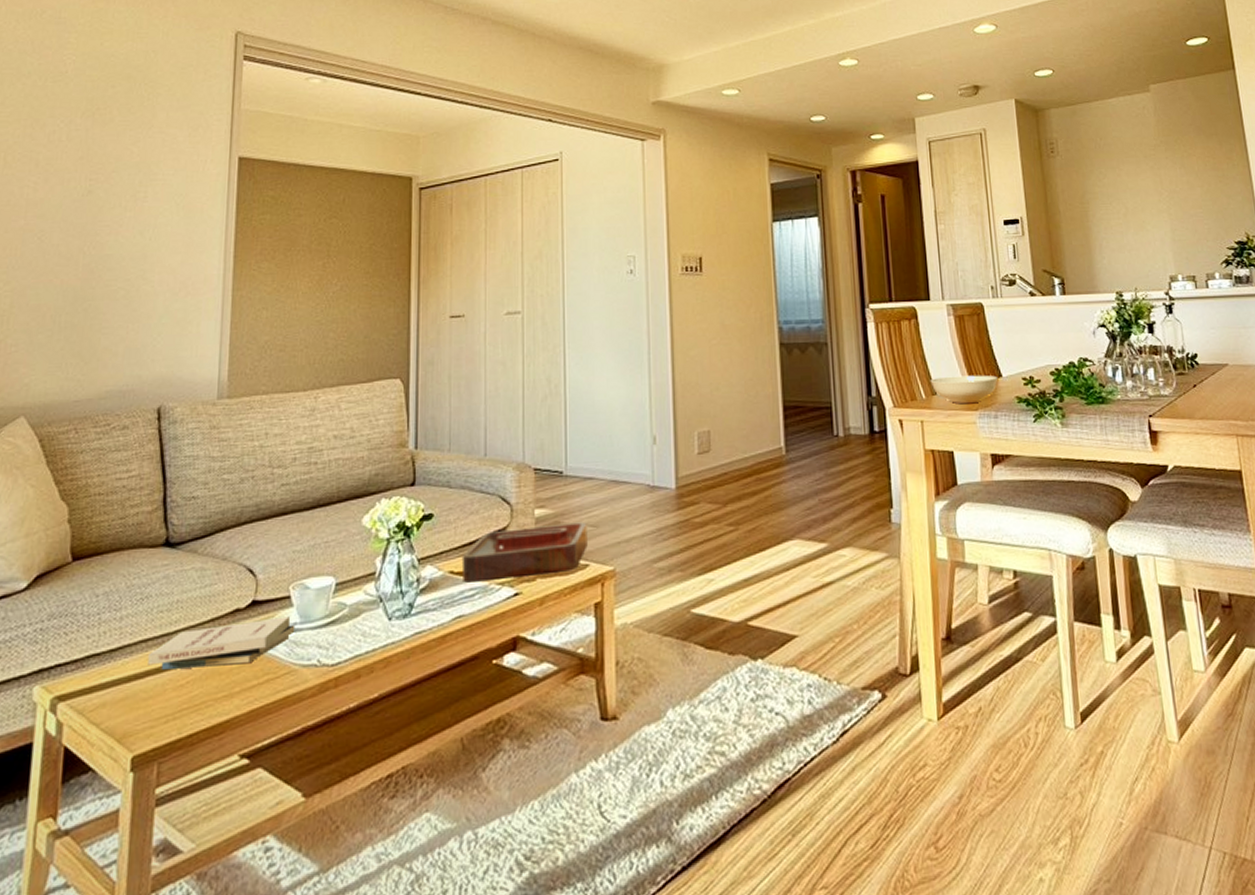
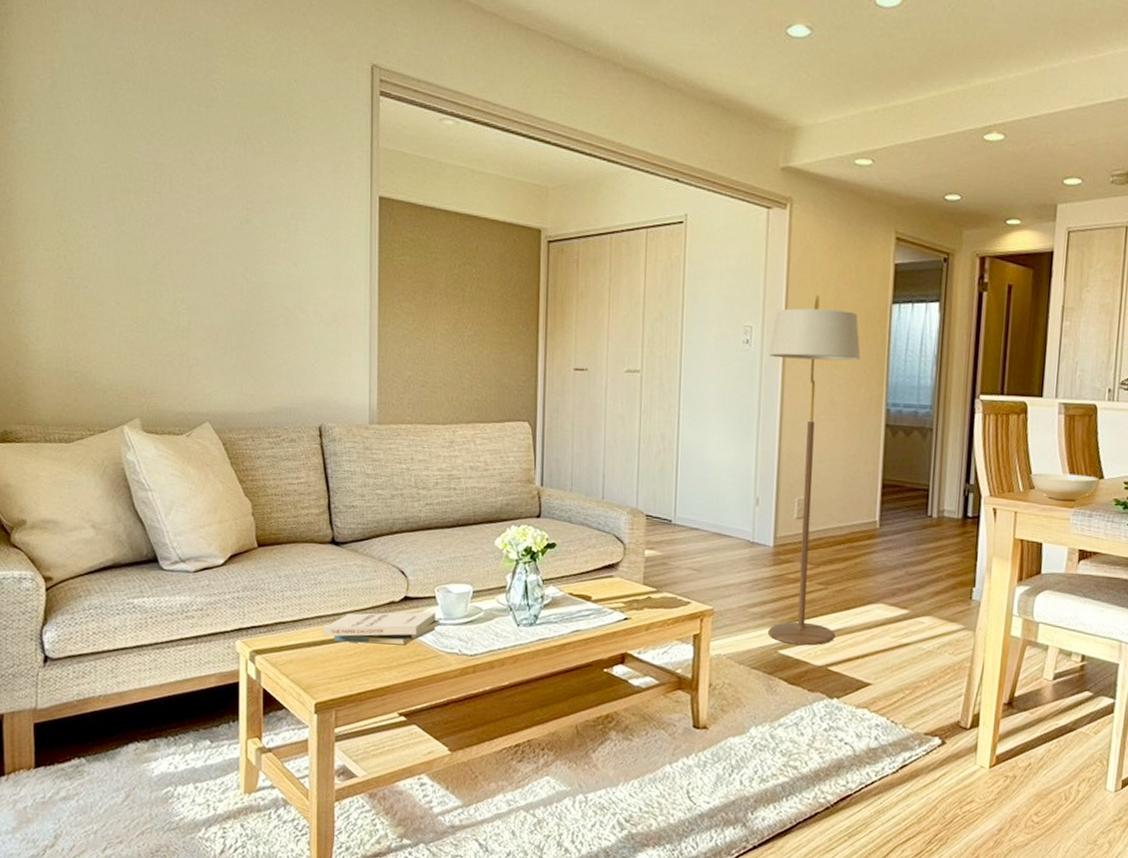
decorative tray: present [461,522,588,583] -> none [579,564,691,606]
floor lamp: none [654,220,751,601] -> present [768,295,861,646]

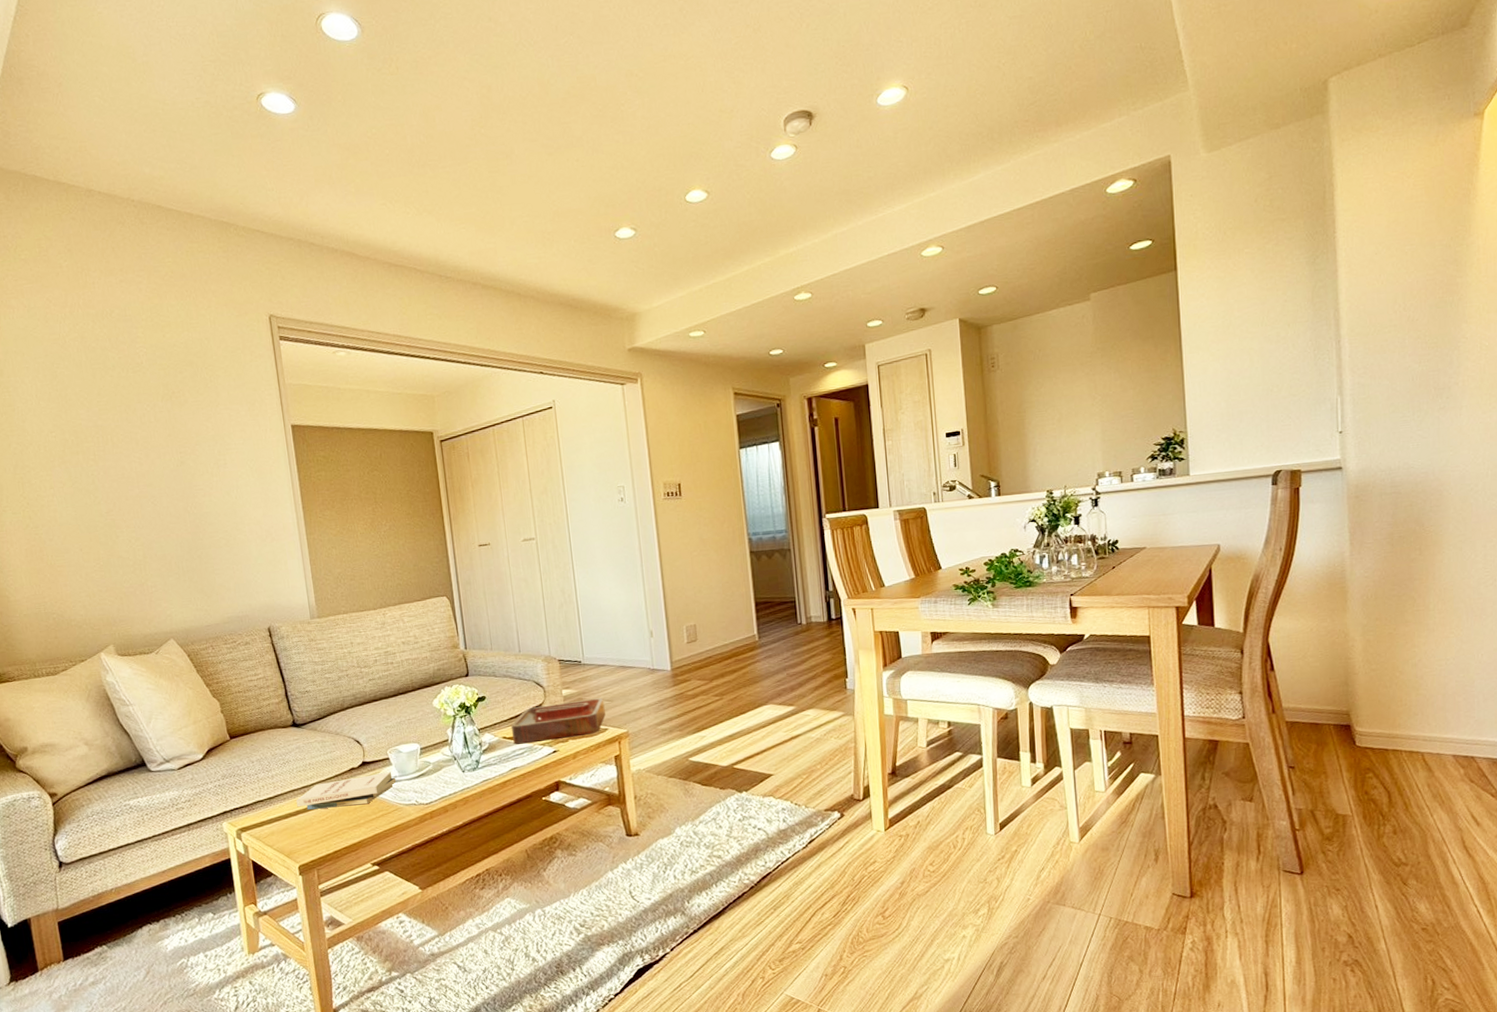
decorative tray: none [579,564,691,606] -> present [510,698,606,745]
floor lamp: present [768,295,861,646] -> none [641,451,735,752]
bowl: present [1030,472,1100,501] -> none [879,568,938,593]

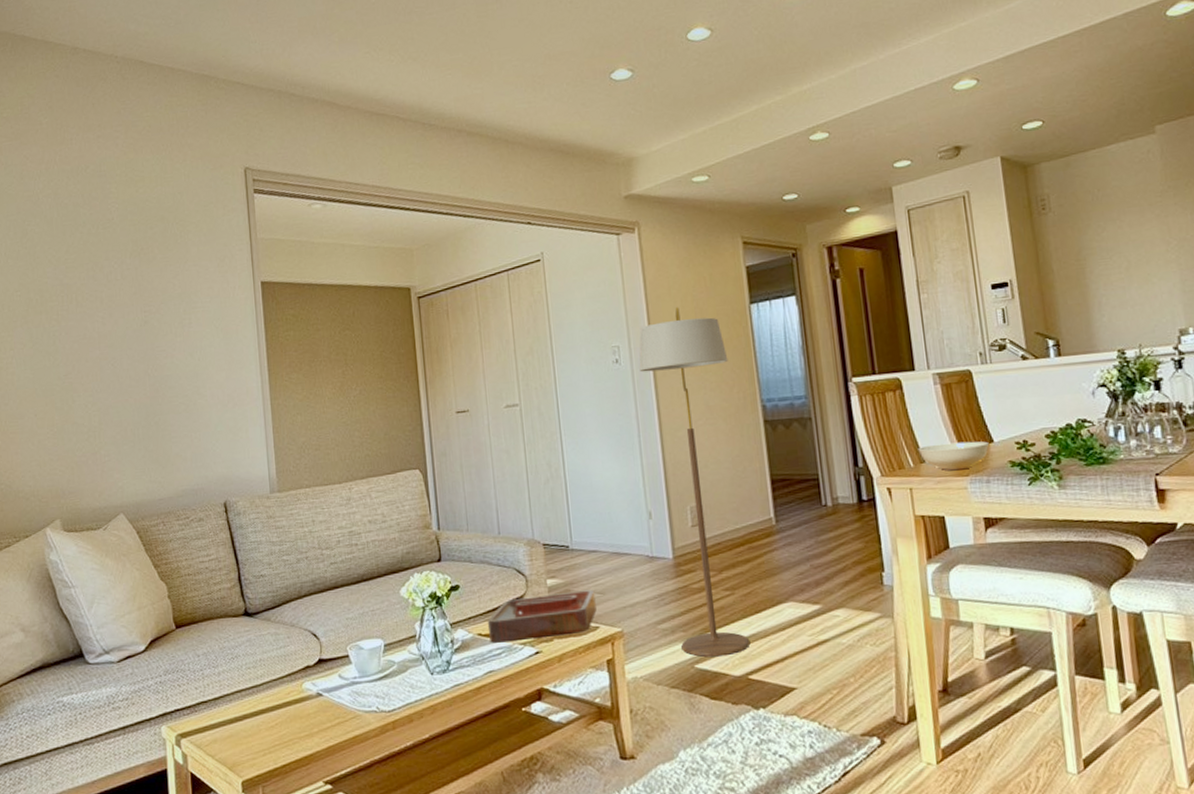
books: present [295,772,397,810] -> none [242,672,356,714]
floor lamp: none [641,451,735,752] -> present [639,307,749,657]
bowl: none [879,568,938,593] -> present [918,441,990,471]

